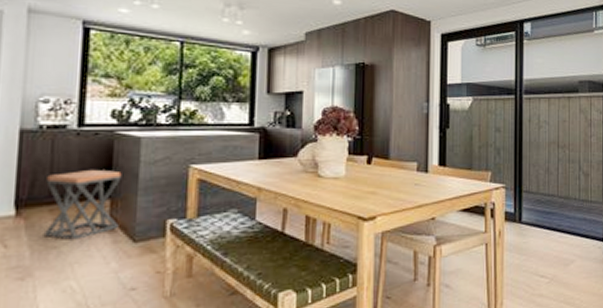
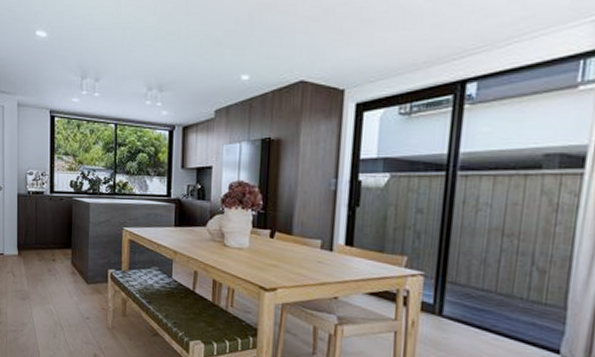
stool: present [43,169,122,240] -> none [34,225,78,277]

